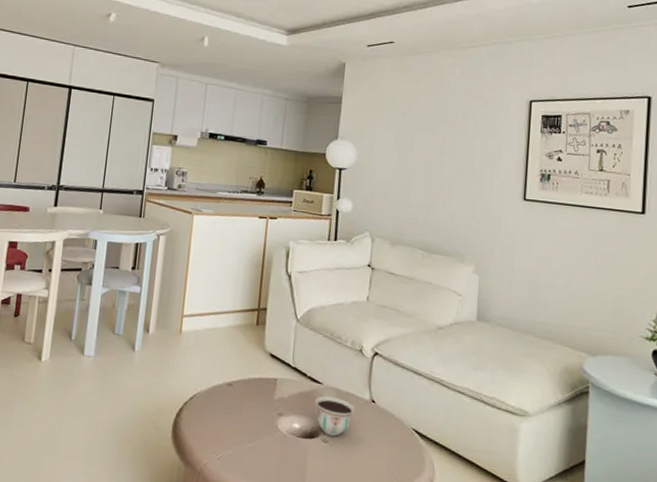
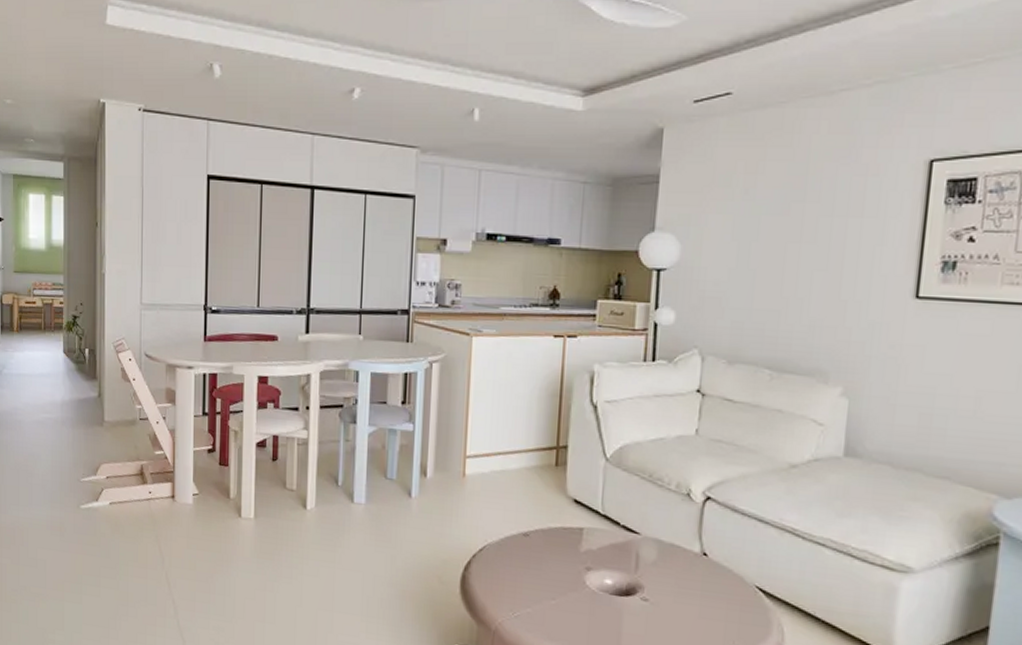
bowl: present [315,396,355,436] -> none [631,548,681,594]

